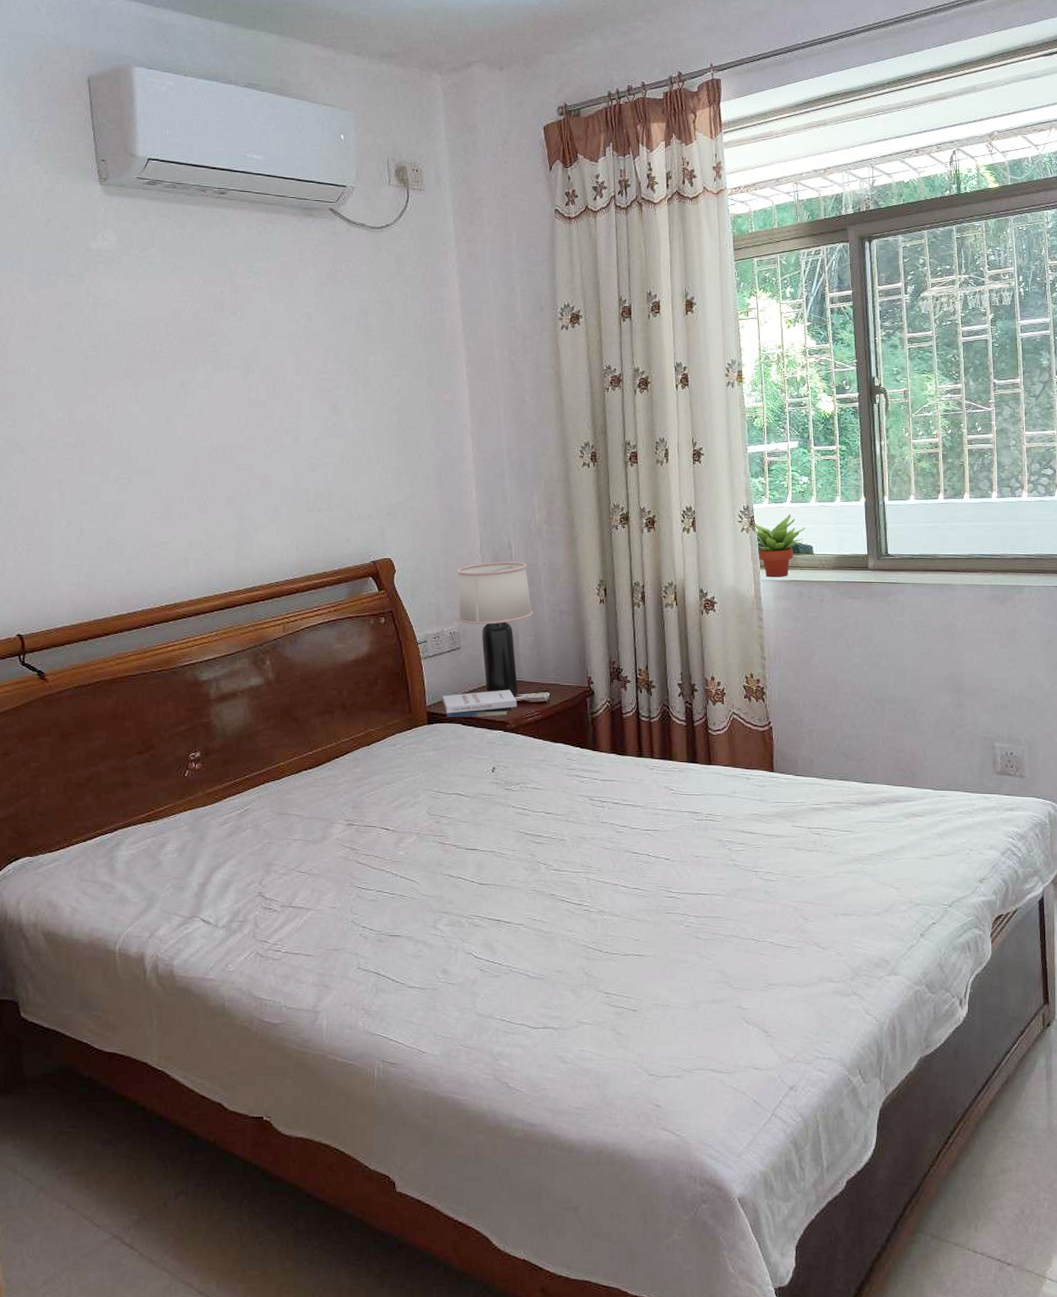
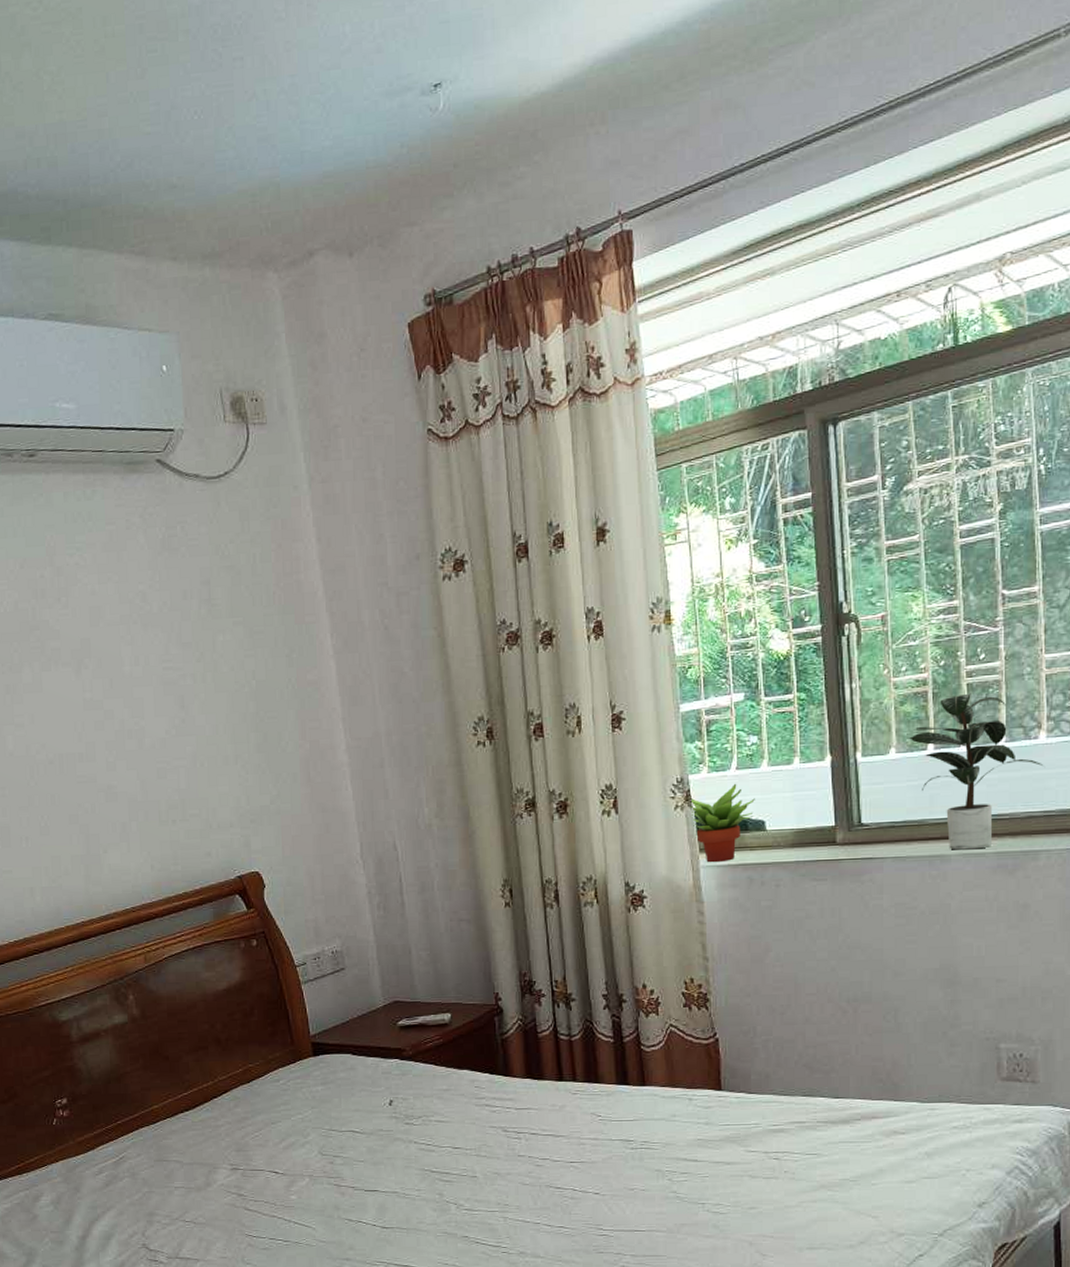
books: present [442,689,517,717] -> none [327,1012,414,1047]
table lamp: present [457,561,534,698] -> none [336,865,428,1022]
potted plant: none [924,457,1026,582] -> present [908,693,1044,850]

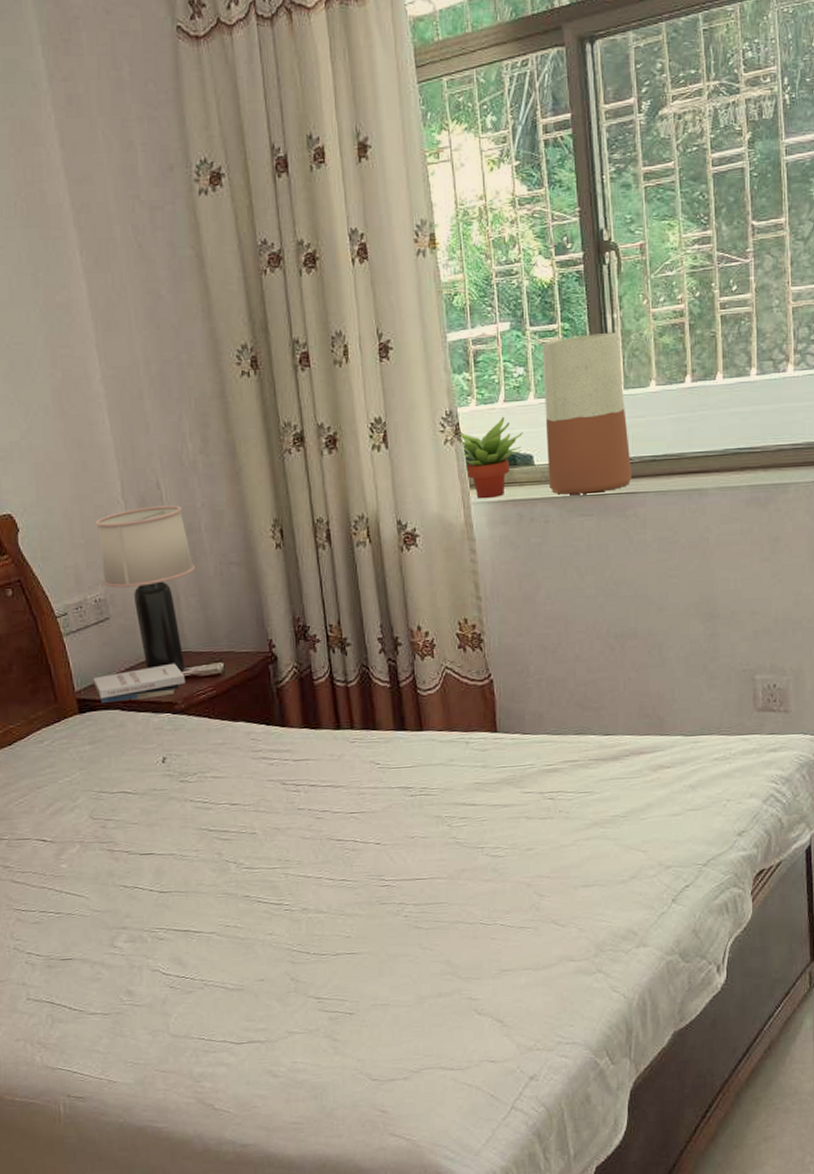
books: none [327,1012,414,1047] -> present [93,663,185,703]
table lamp: none [336,865,428,1022] -> present [96,505,196,673]
vase: none [777,701,869,860] -> present [542,332,633,495]
potted plant: present [908,693,1044,850] -> none [667,325,792,484]

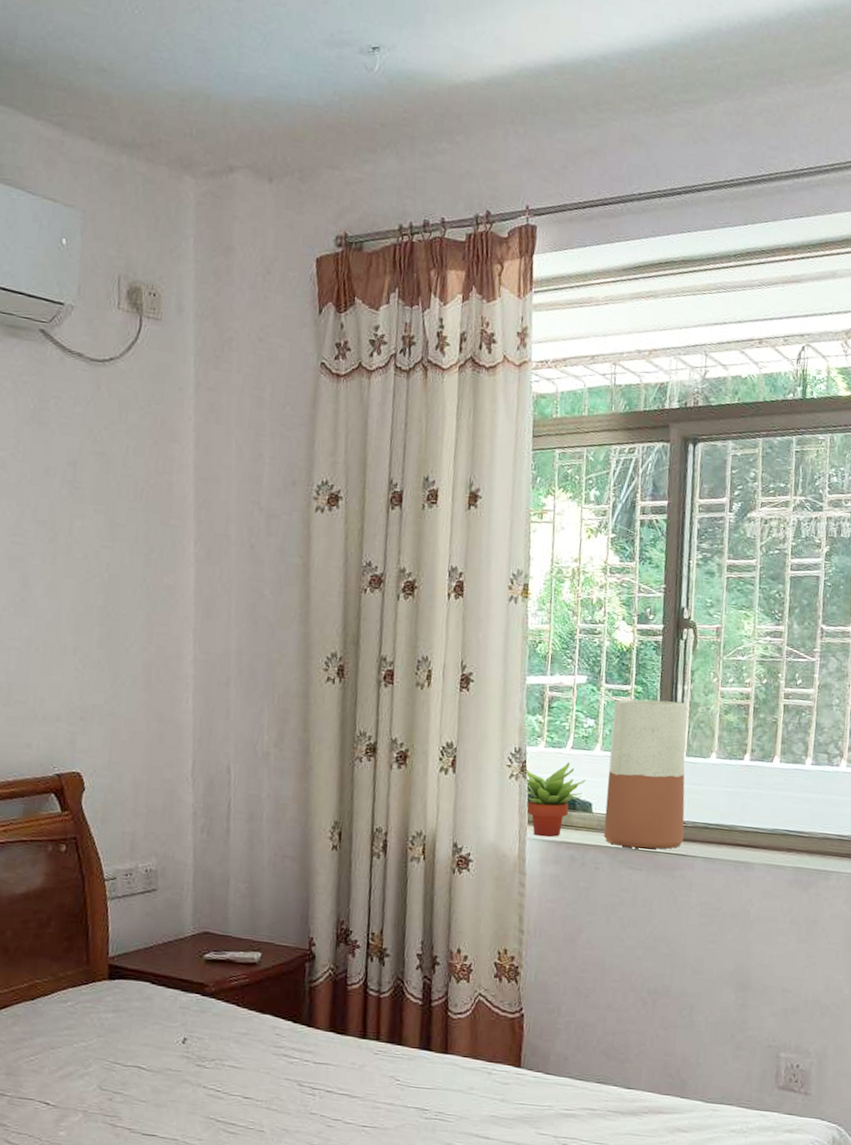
books: present [93,663,185,703] -> none [128,944,221,977]
table lamp: present [96,505,196,673] -> none [157,788,251,956]

